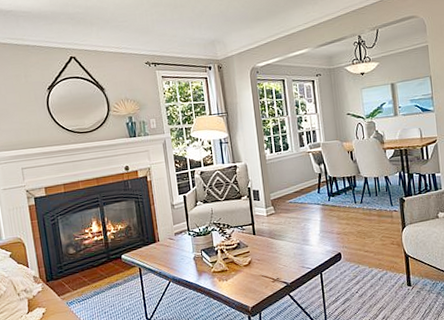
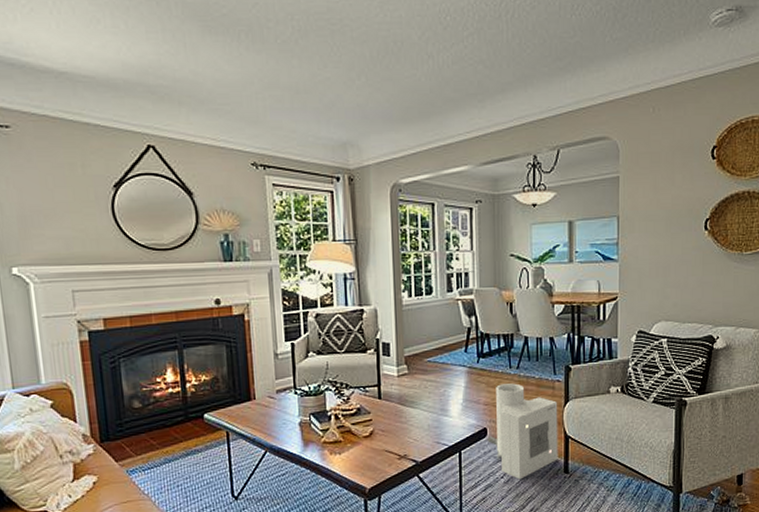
air purifier: none [342,215,402,294] -> present [487,383,558,480]

